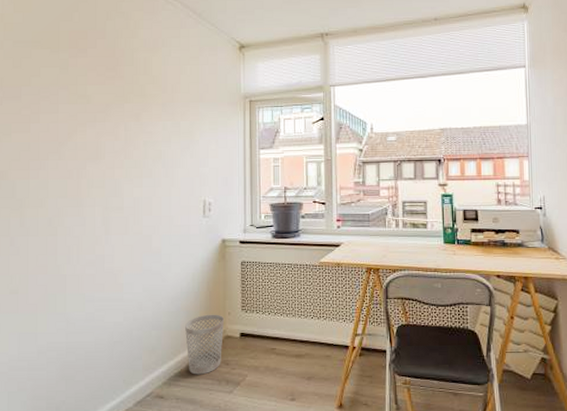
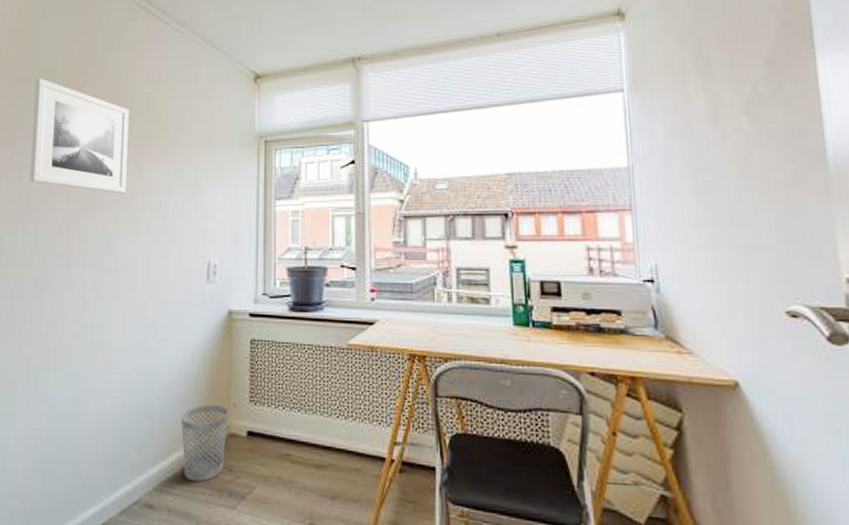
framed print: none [38,41,129,144] -> present [30,78,129,194]

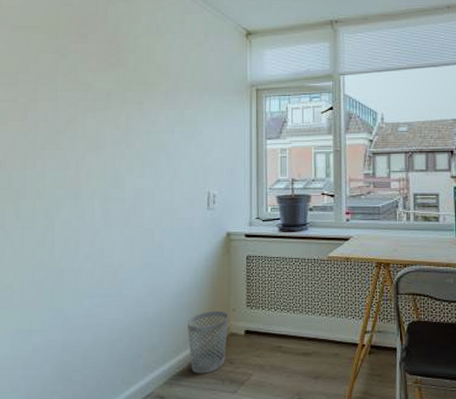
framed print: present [30,78,129,194] -> none [36,26,131,134]

